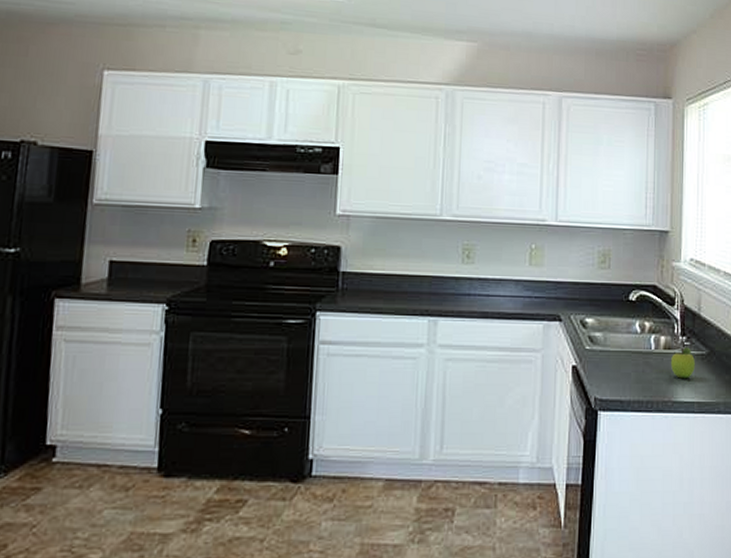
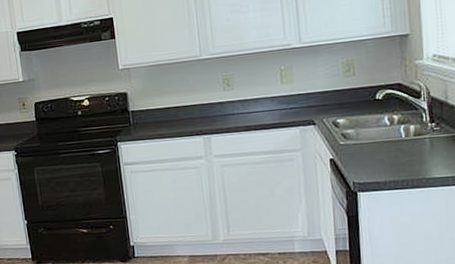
fruit: present [670,347,695,379] -> none [421,131,446,159]

